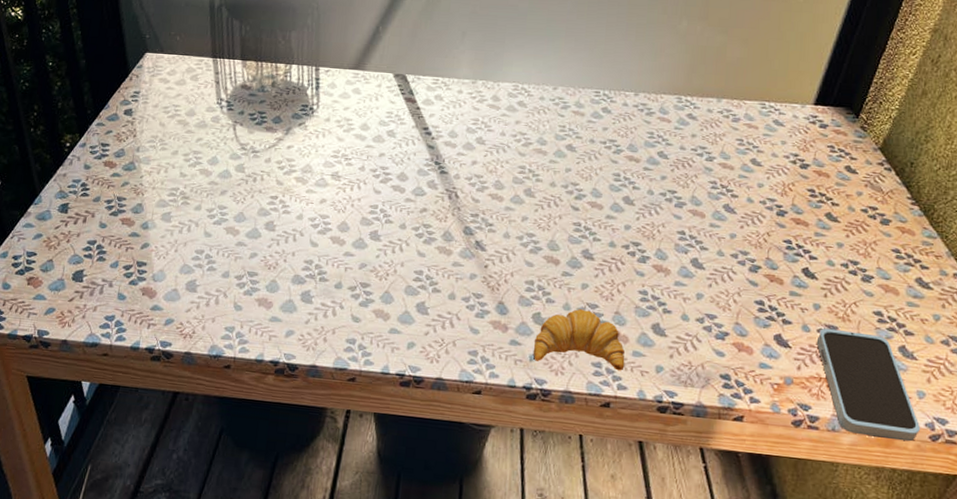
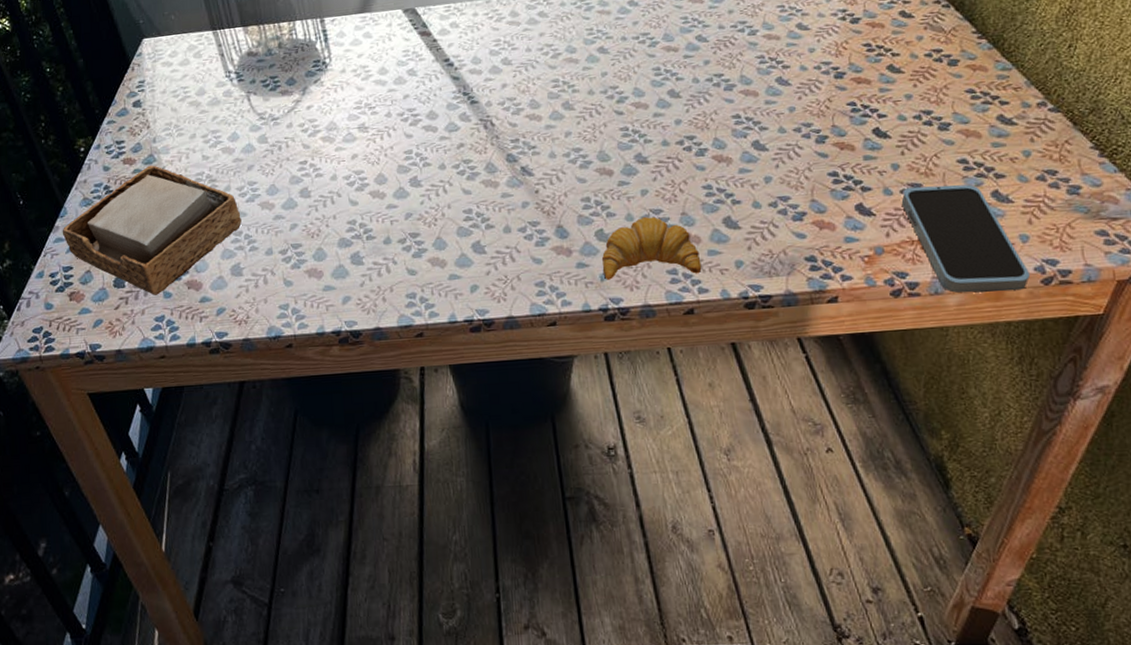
napkin holder: none [32,172,206,295] -> present [62,165,242,295]

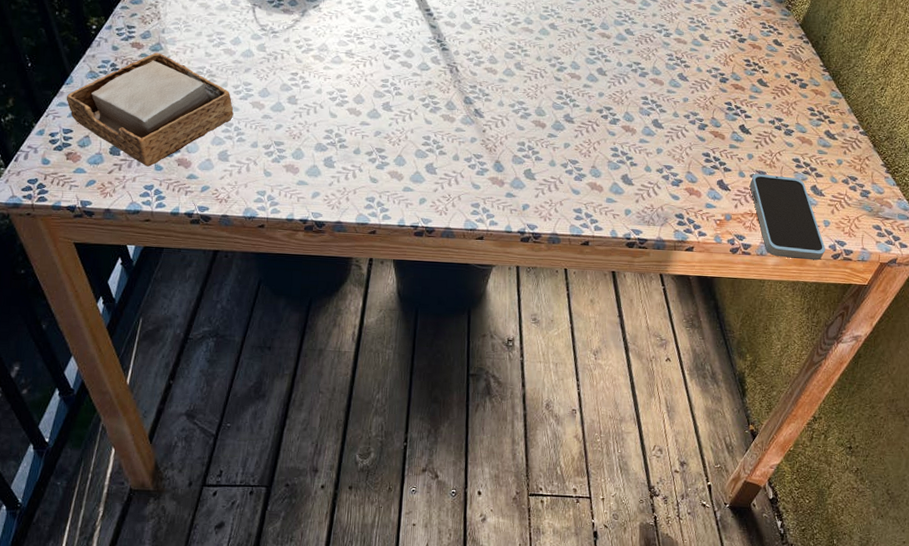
croissant: present [601,216,702,280] -> none [525,165,601,215]

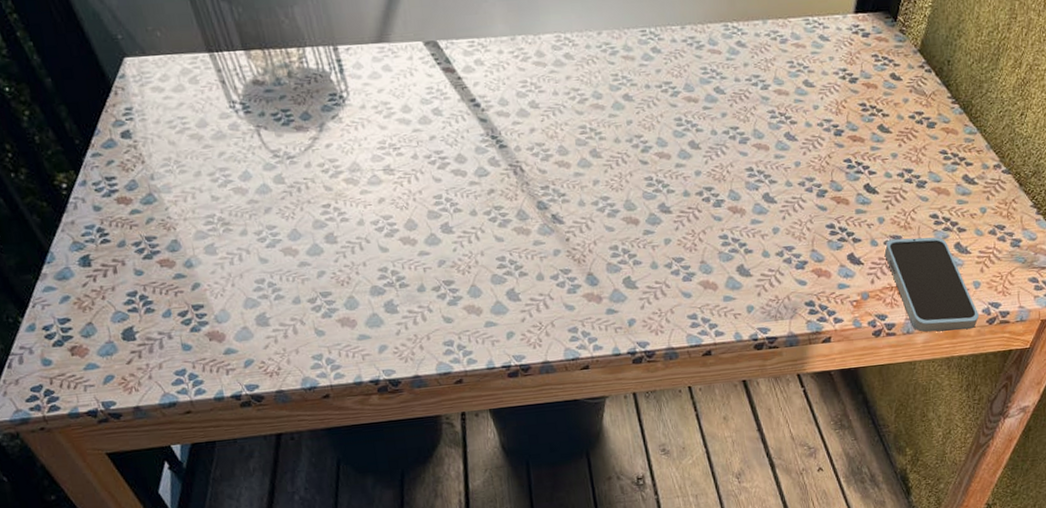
napkin holder: present [66,52,234,167] -> none [51,205,263,348]

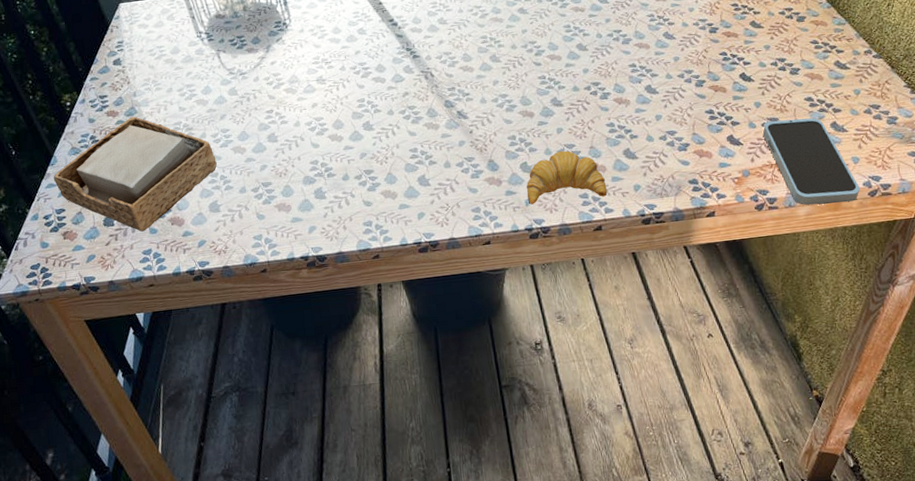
napkin holder: none [51,205,263,348] -> present [53,116,217,232]
croissant: none [629,264,718,325] -> present [526,150,608,205]

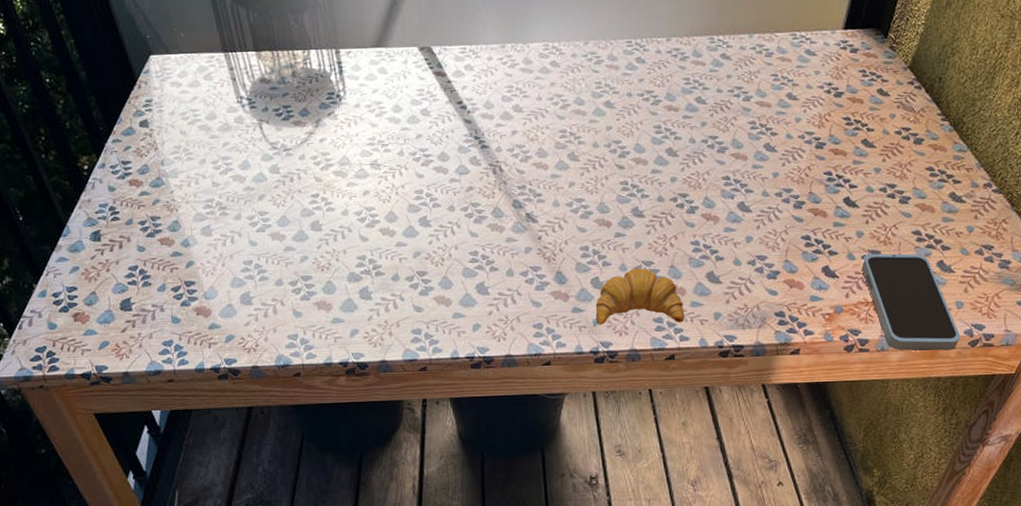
napkin holder: present [53,116,217,232] -> none [65,188,252,320]

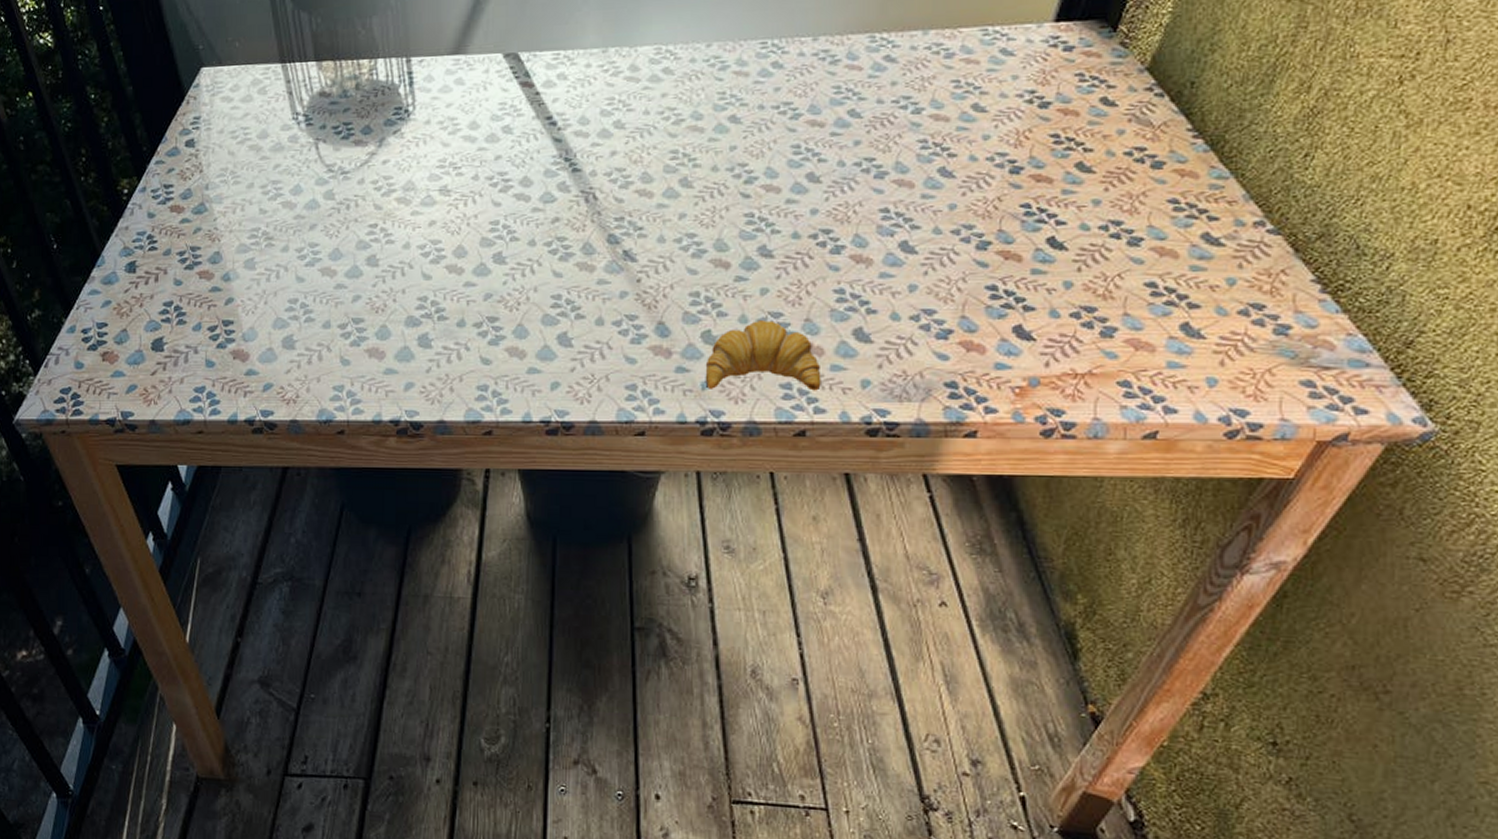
smartphone: present [861,253,961,351] -> none [1069,310,1213,443]

